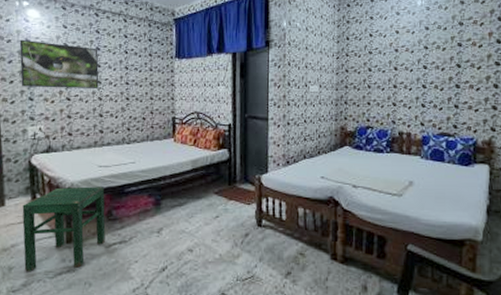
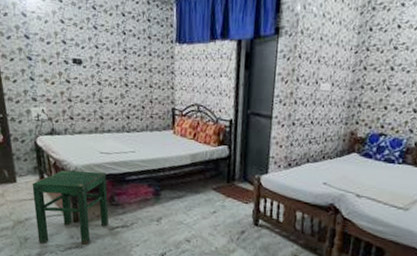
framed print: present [19,39,99,88] -> none [16,13,97,72]

